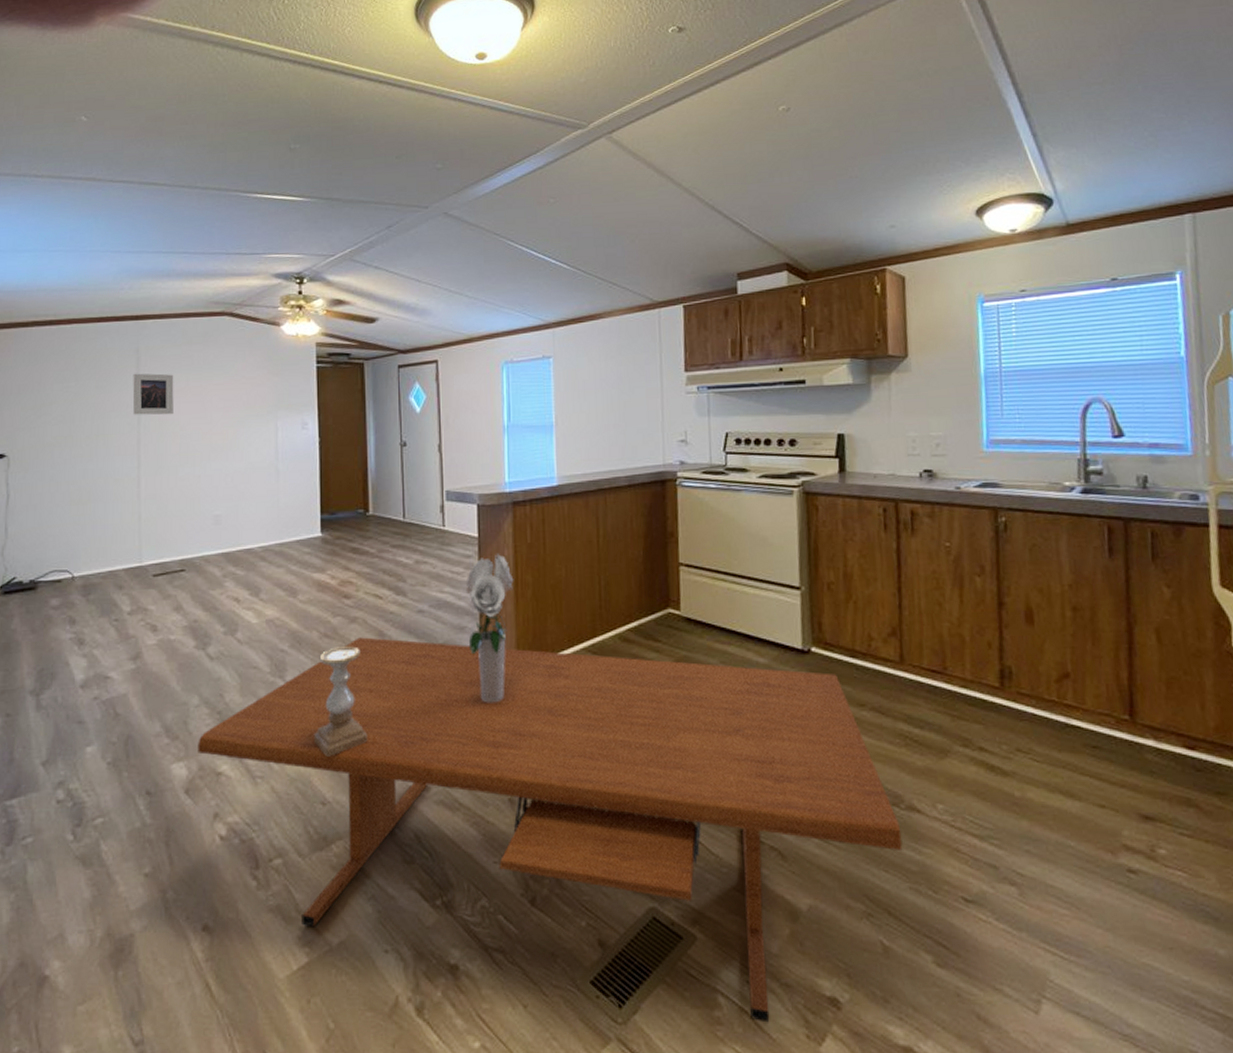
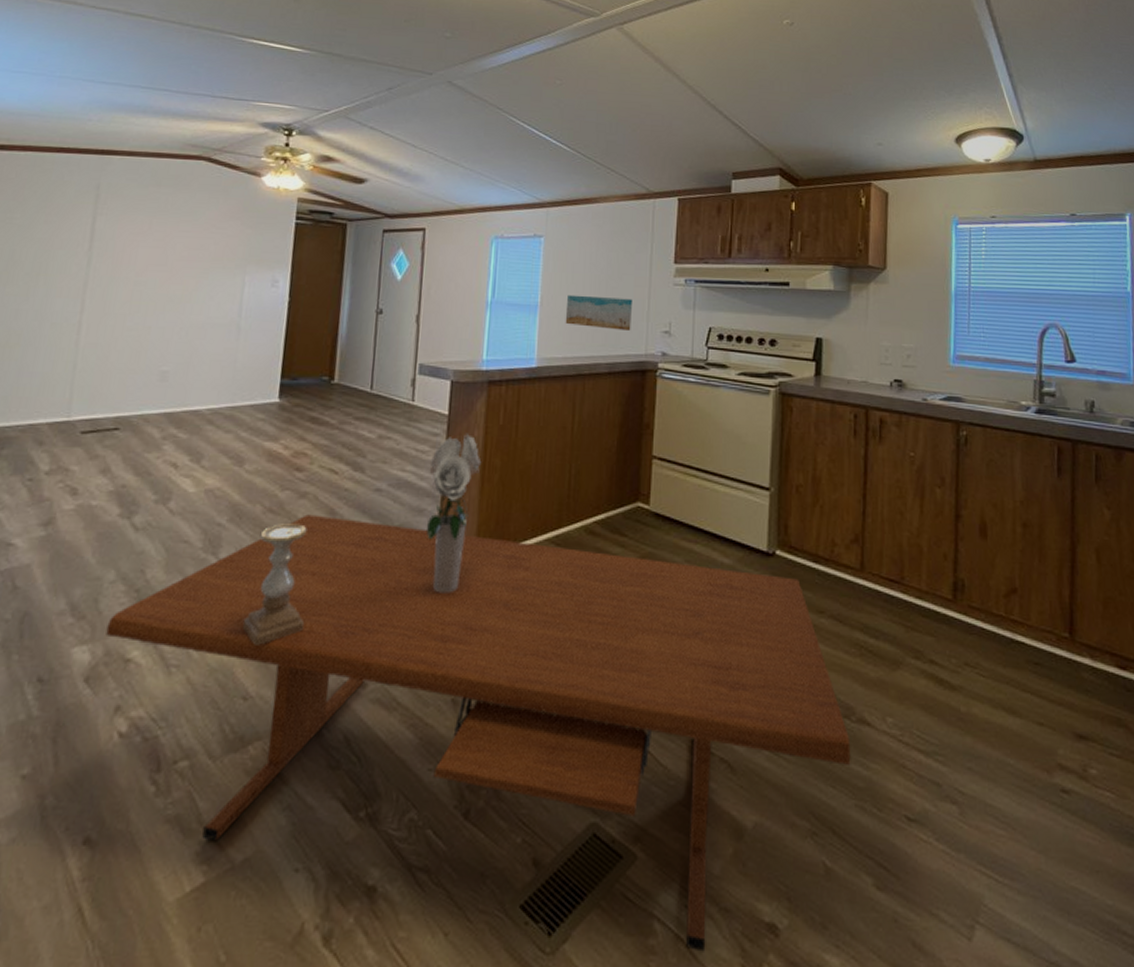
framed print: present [132,373,174,415] -> none [83,210,136,259]
wall art: none [580,411,647,443] -> present [565,294,632,330]

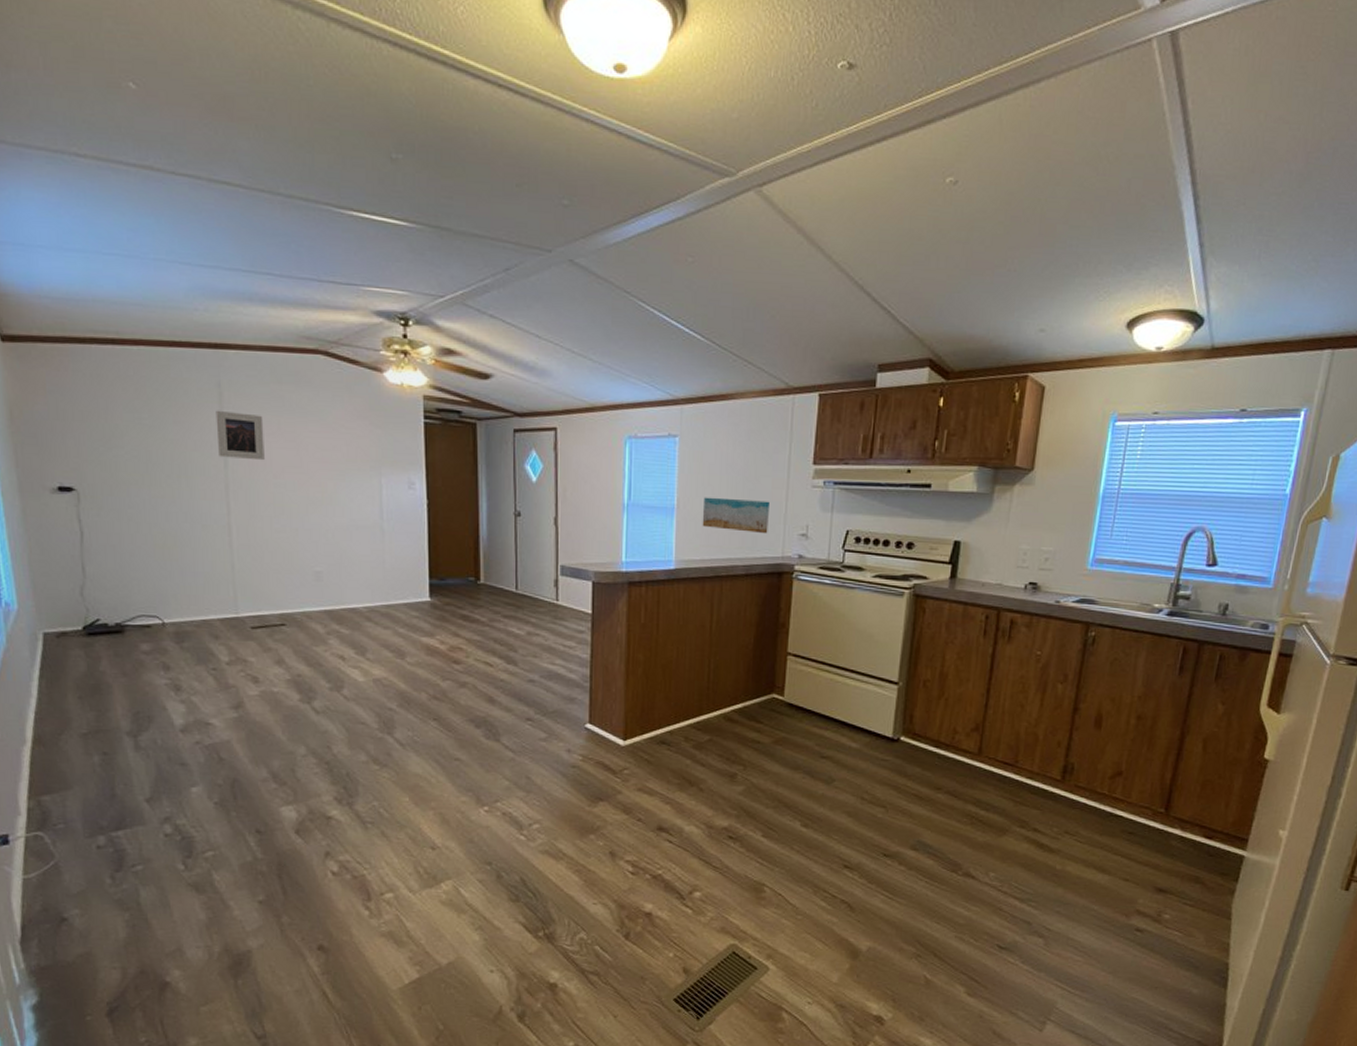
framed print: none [83,210,136,259] -> present [216,410,265,461]
table: present [105,514,851,952] -> none [306,701,956,1033]
candle holder: present [242,524,307,645] -> none [423,709,477,808]
bouquet: present [426,433,482,593] -> none [577,630,626,769]

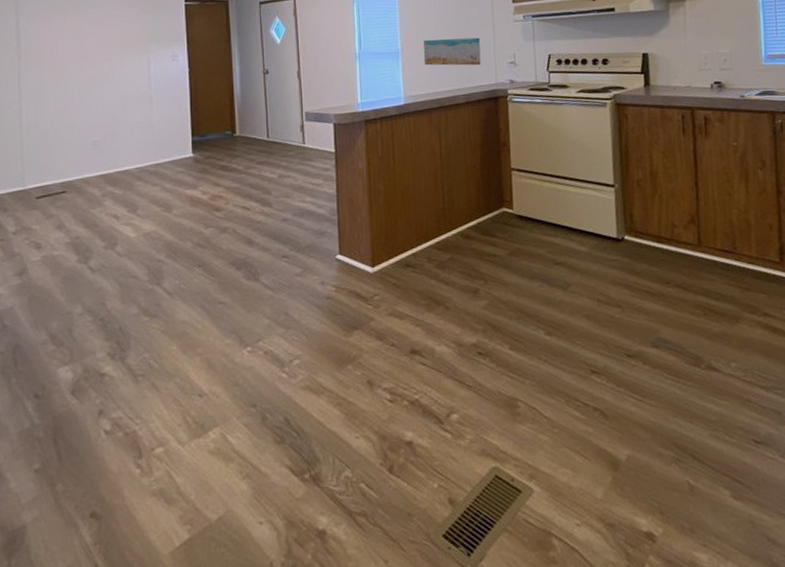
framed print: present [216,410,265,461] -> none [12,13,52,52]

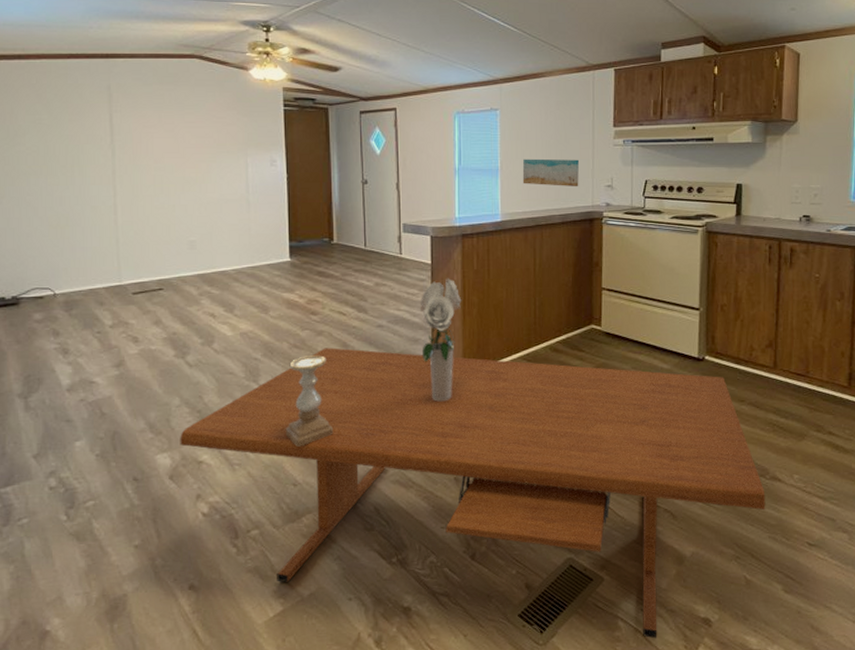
table: none [82,245,704,559] -> present [180,347,766,639]
candle holder: none [190,254,240,353] -> present [285,355,334,447]
bouquet: none [325,165,368,298] -> present [420,277,462,402]

